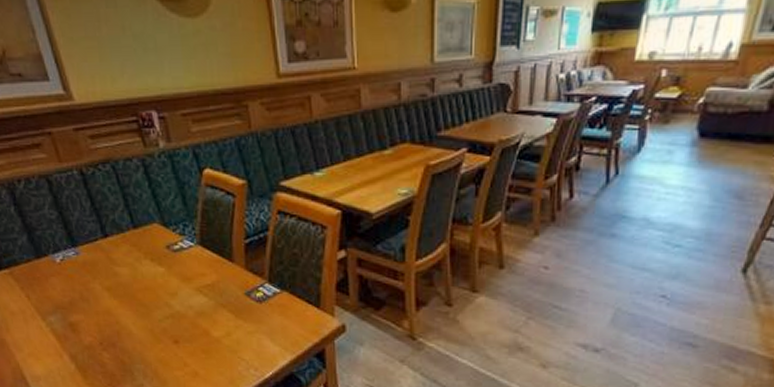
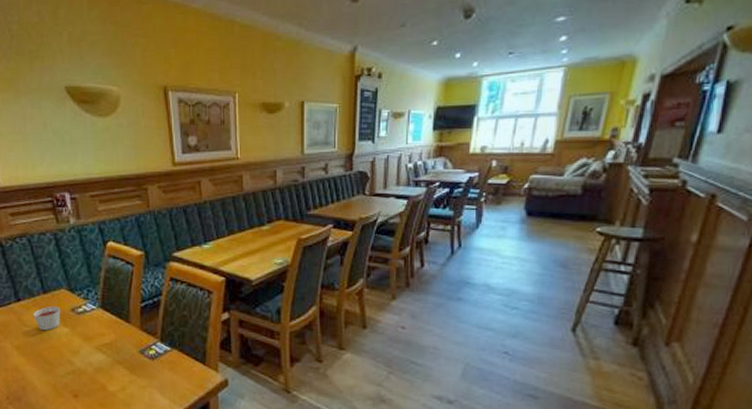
candle: none [123,242,155,271] -> present [33,306,61,331]

